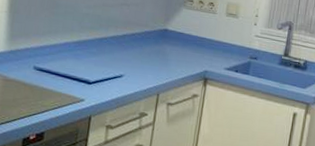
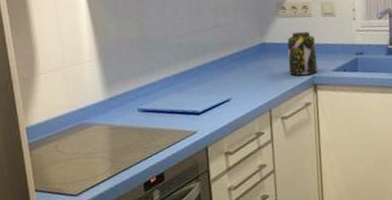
jar: none [183,25,215,68] -> present [287,31,318,76]

